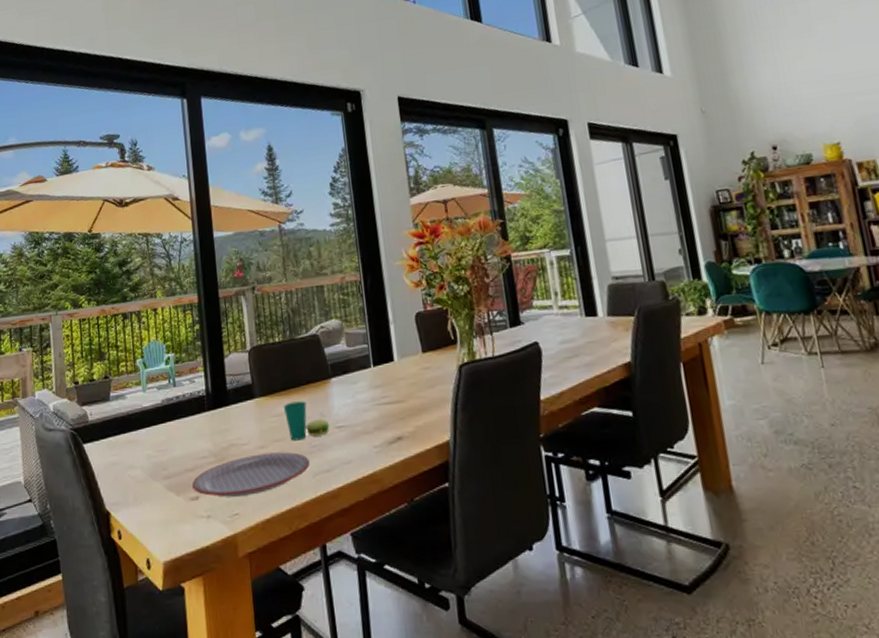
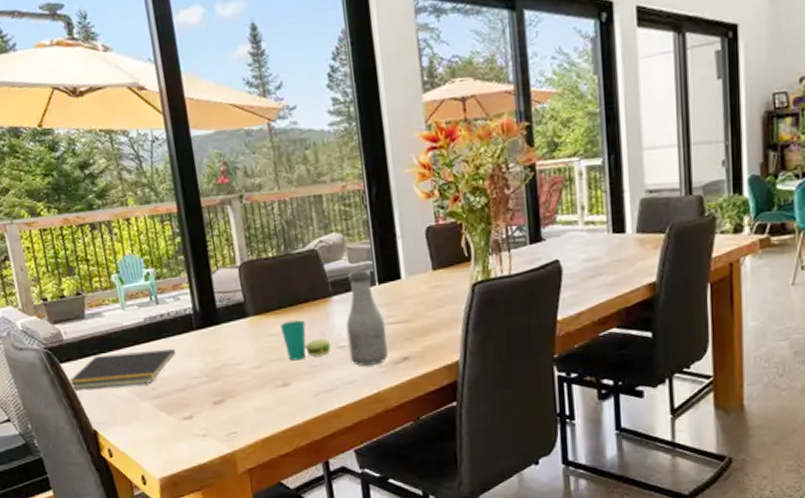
notepad: none [89,430,188,470] -> present [68,349,176,390]
plate: present [192,452,310,497] -> none [184,371,311,417]
bottle: none [344,353,383,446] -> present [346,270,388,366]

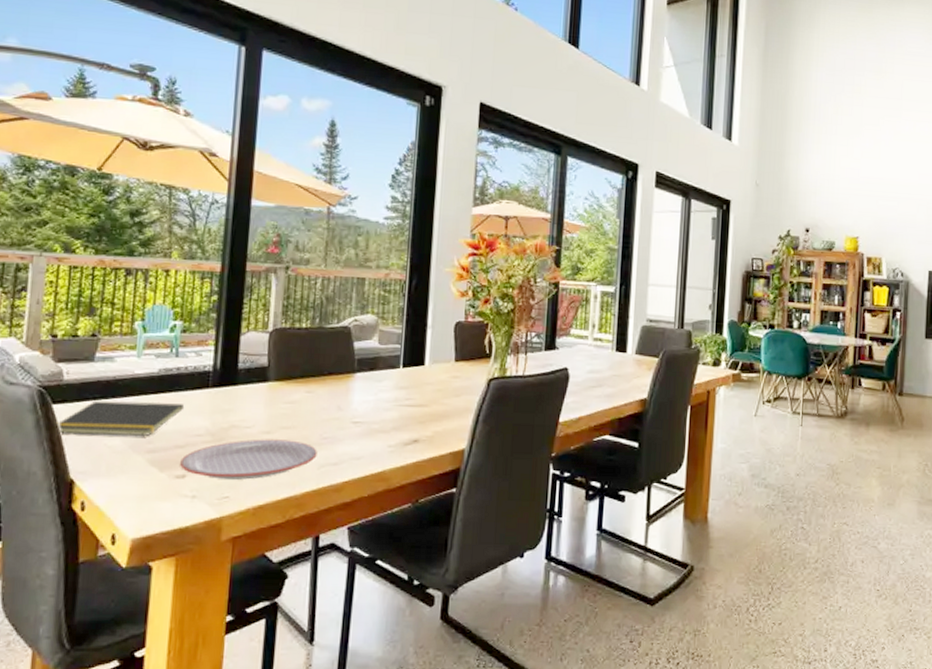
plate: none [184,371,311,417] -> present [180,439,317,480]
cup: present [279,320,331,361] -> none [298,391,346,431]
bottle: present [346,270,388,366] -> none [362,352,402,444]

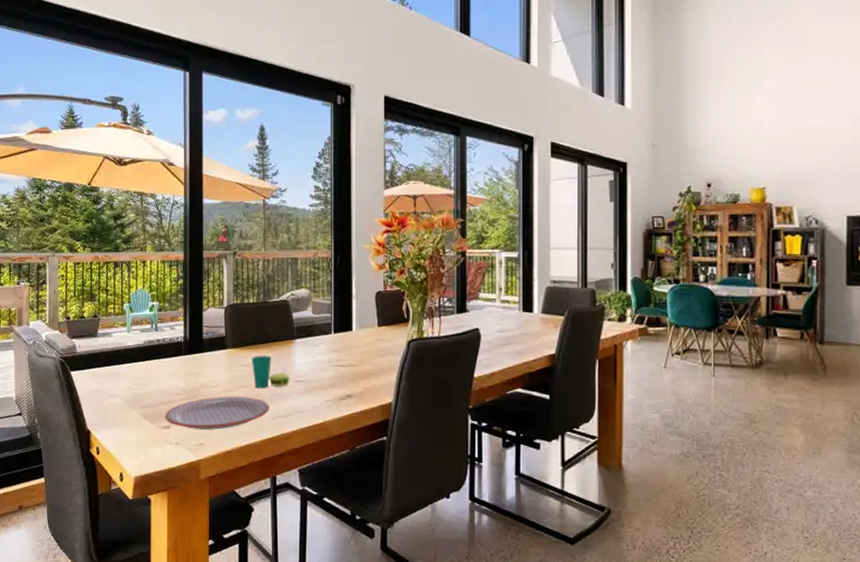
notepad: present [57,400,185,437] -> none [75,367,165,396]
cup: none [298,391,346,431] -> present [251,356,290,389]

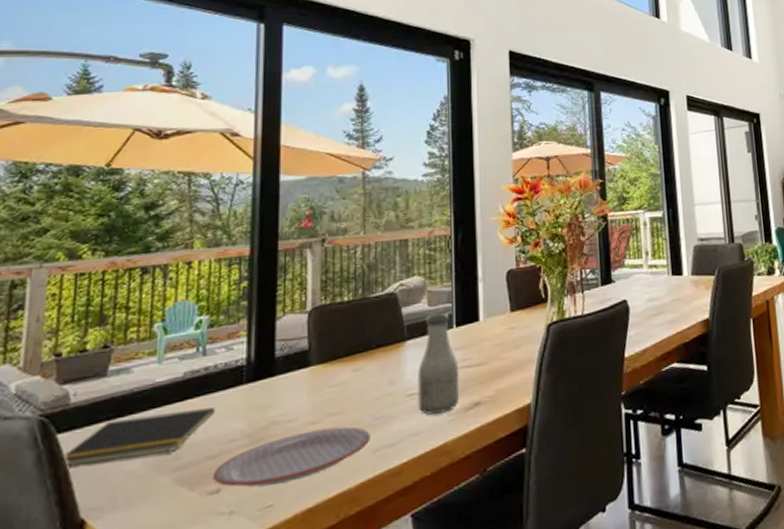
notepad: none [75,367,165,396] -> present [62,407,216,468]
cup: present [251,356,290,389] -> none [345,367,399,414]
bottle: none [304,321,336,399] -> present [418,313,460,415]

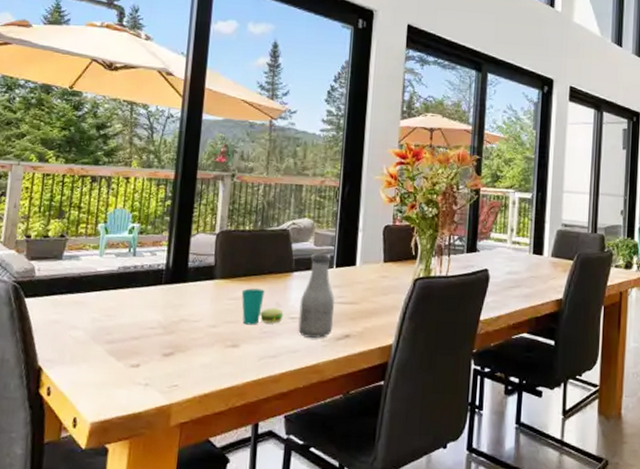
notepad: present [62,407,216,468] -> none [28,295,140,329]
plate: present [213,426,370,487] -> none [135,332,258,370]
cup: none [345,367,399,414] -> present [241,288,284,325]

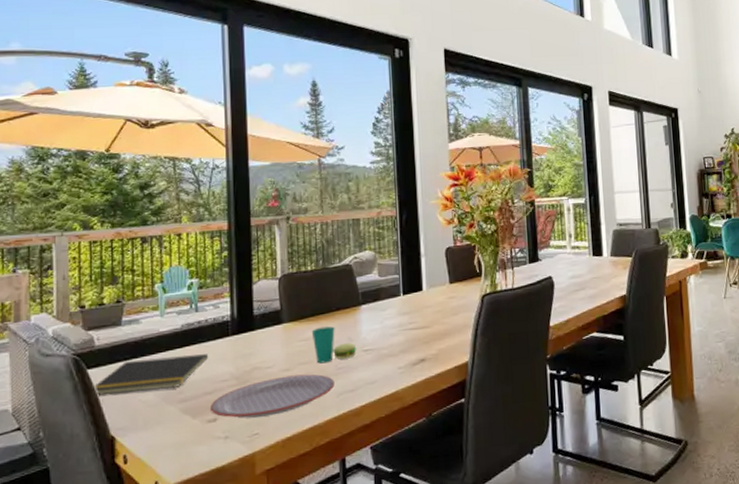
notepad: none [28,295,140,329] -> present [93,354,209,396]
plate: none [135,332,258,370] -> present [210,374,335,419]
bottle: present [298,253,335,338] -> none [372,283,408,367]

